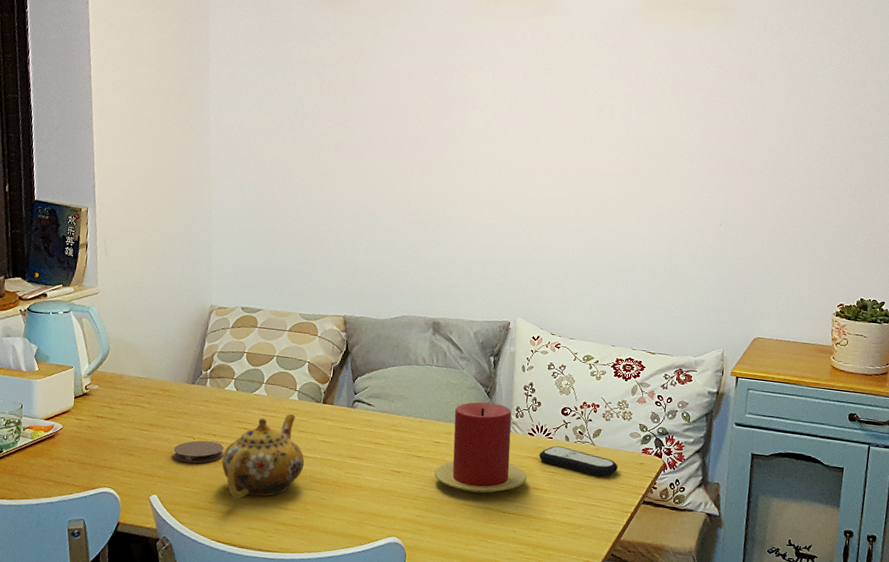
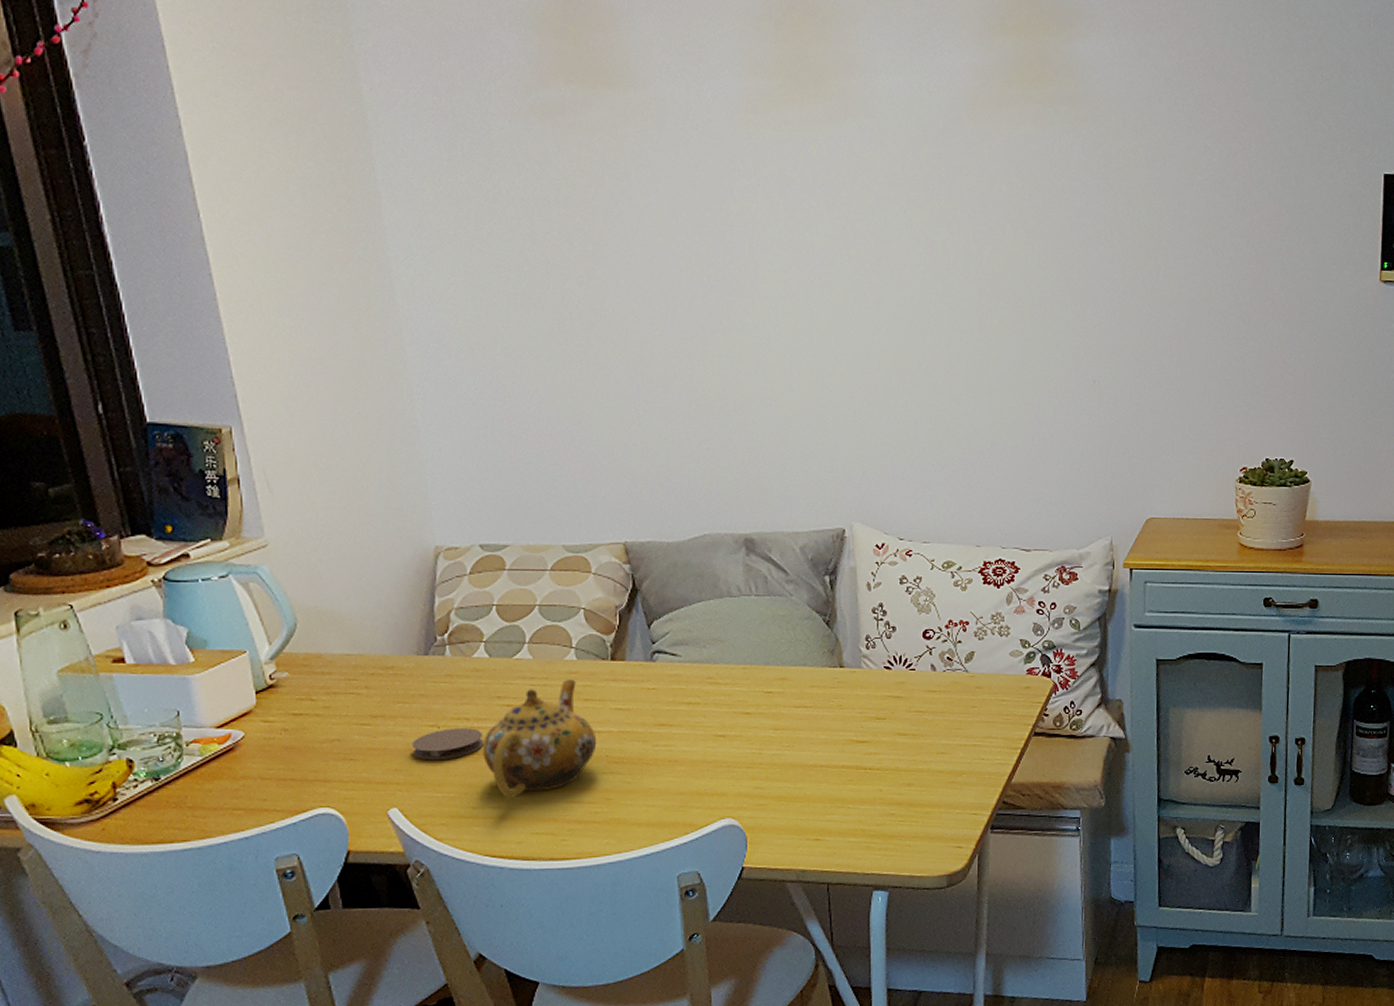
candle: present [434,402,527,494] -> none [771,634,889,749]
remote control: present [538,446,618,477] -> none [900,679,999,709]

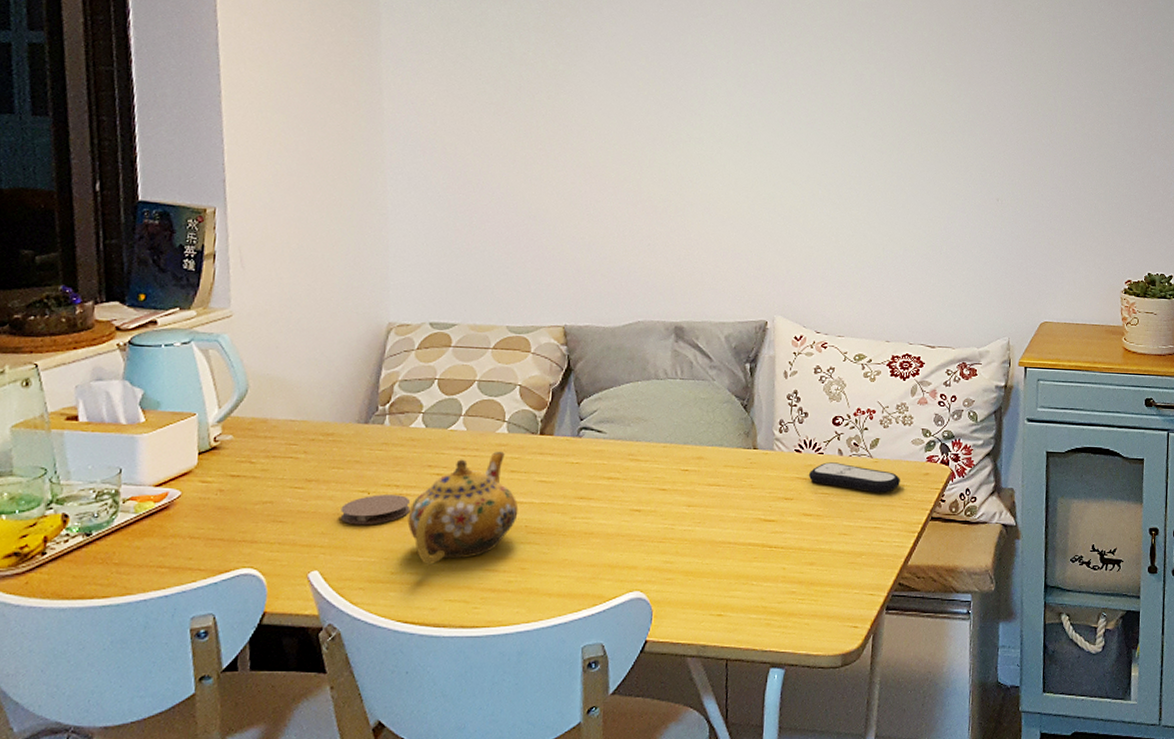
remote control: none [900,679,999,709] -> present [808,462,900,493]

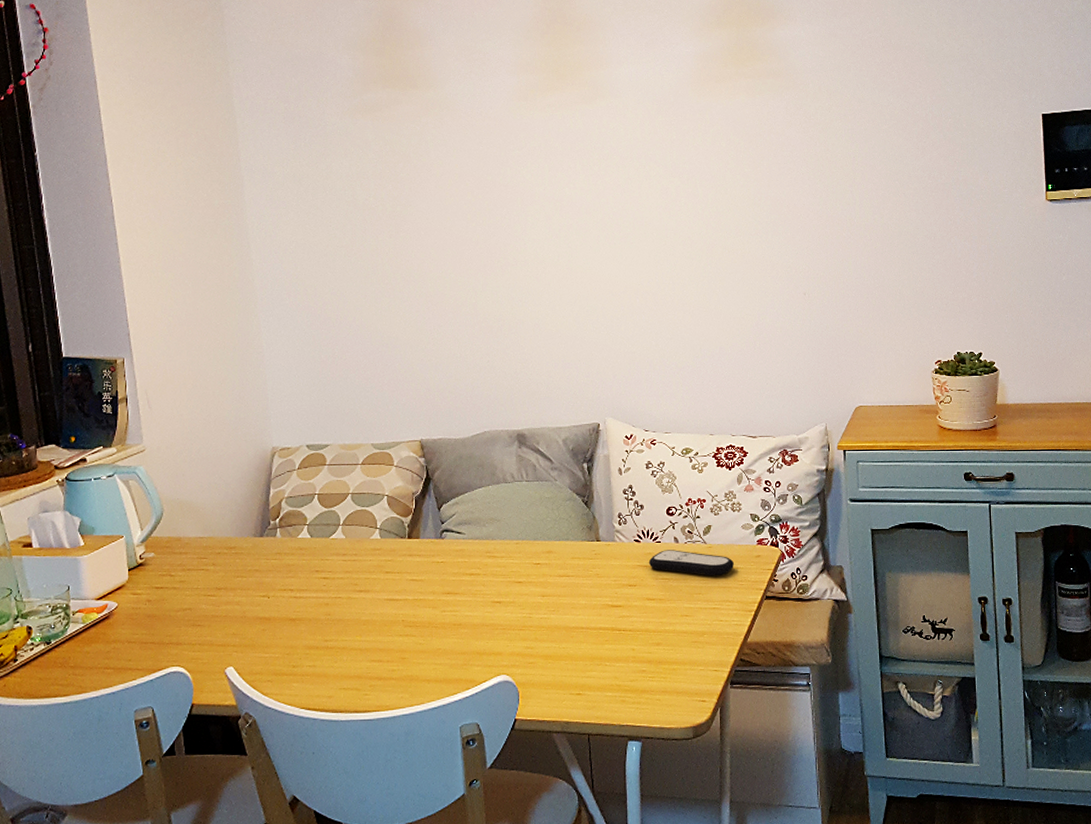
coaster: present [341,494,410,525] -> none [247,598,304,626]
teapot: present [407,451,519,564] -> none [303,554,395,658]

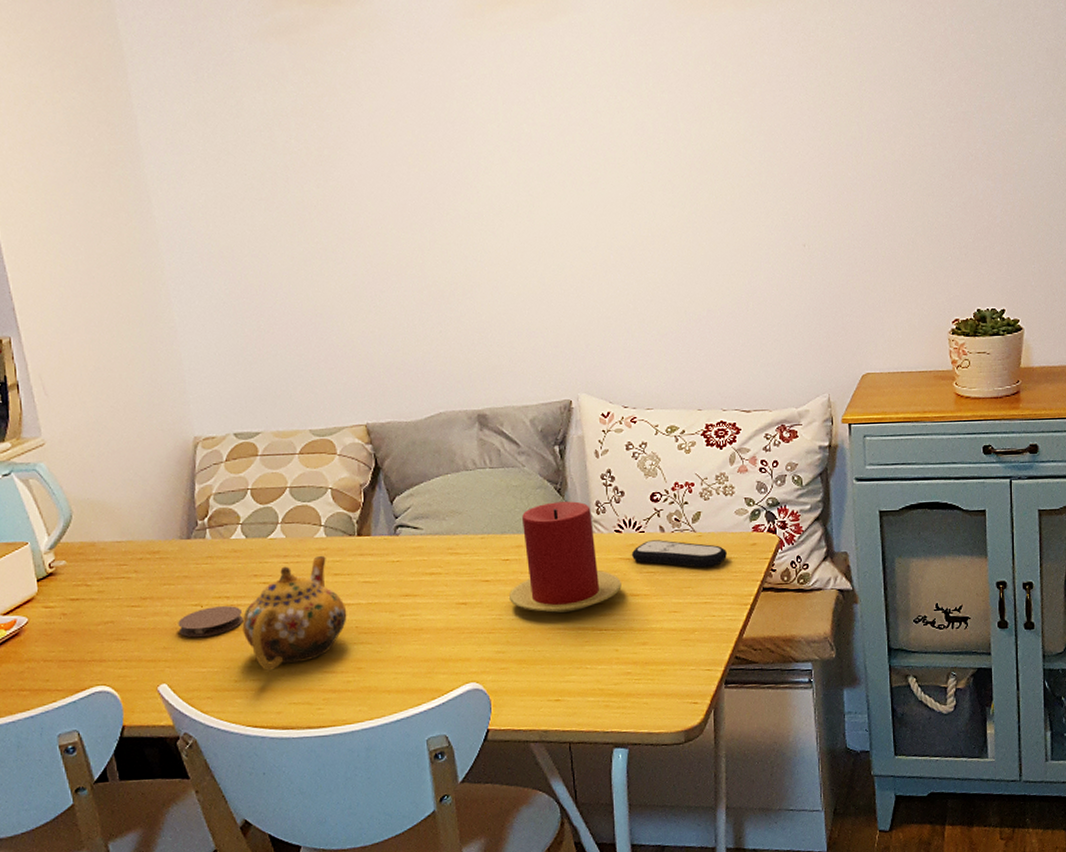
coaster: none [247,598,304,626] -> present [178,606,243,638]
teapot: none [303,554,395,658] -> present [242,555,347,671]
candle: none [539,513,639,613] -> present [509,501,622,613]

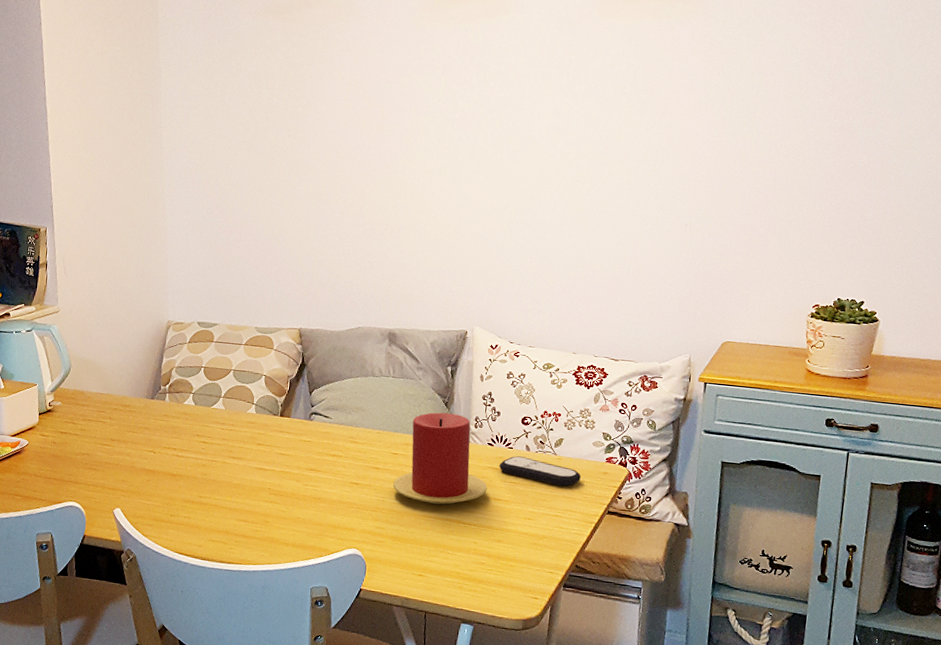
coaster: present [178,606,243,638] -> none [135,454,184,477]
teapot: present [242,555,347,671] -> none [182,427,264,512]

